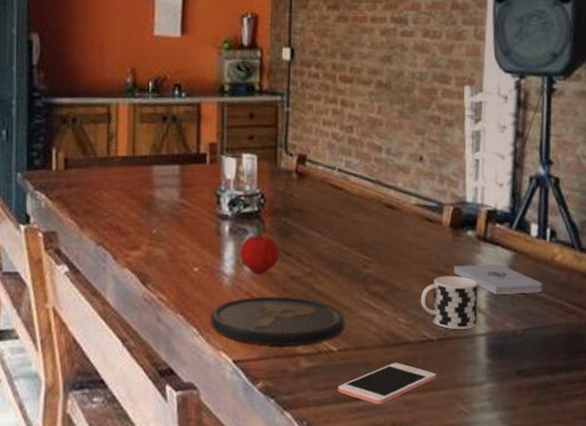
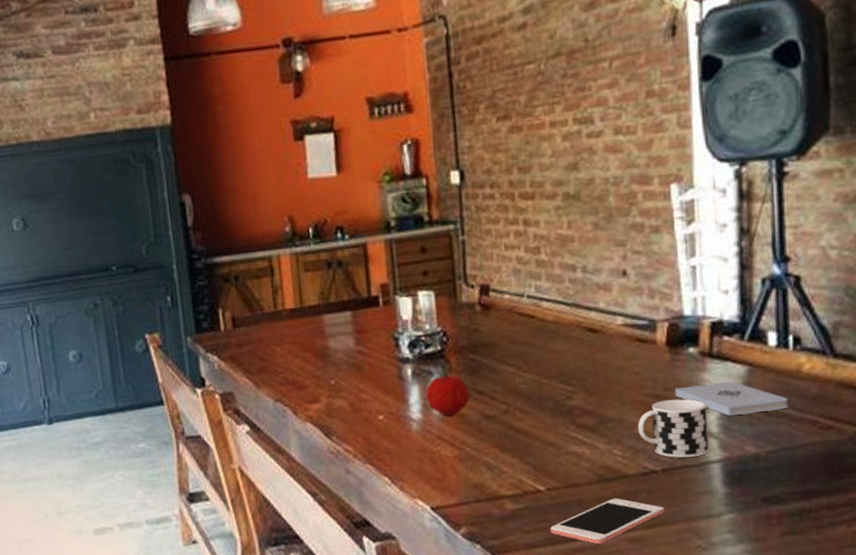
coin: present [210,296,345,345] -> none [401,437,552,490]

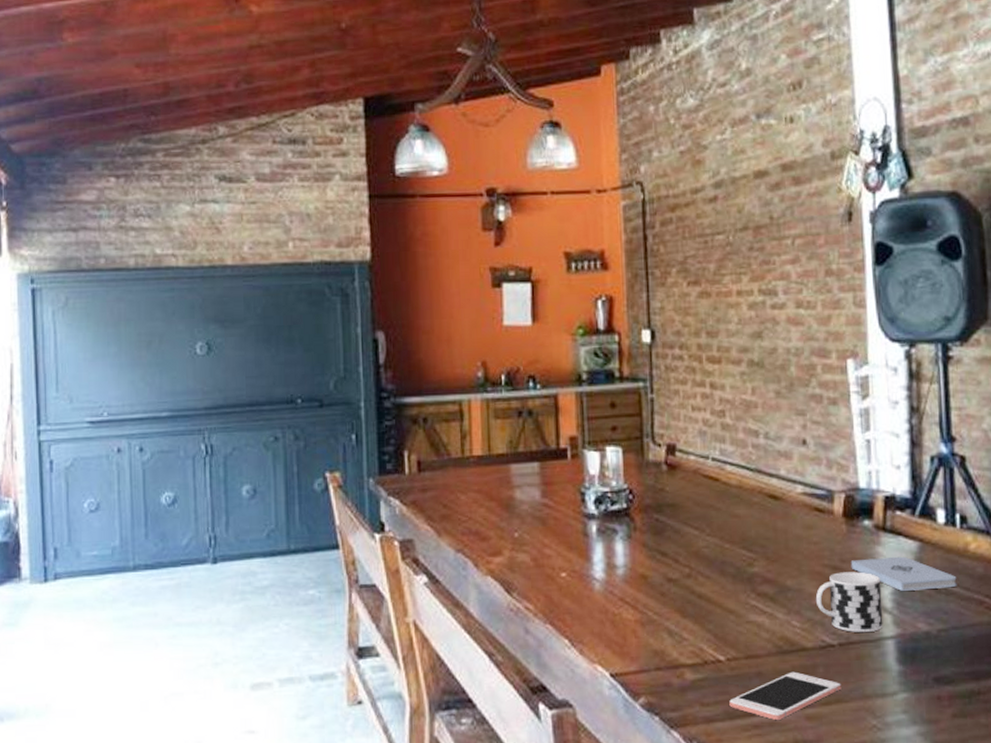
fruit: present [425,372,470,417] -> none [609,531,654,577]

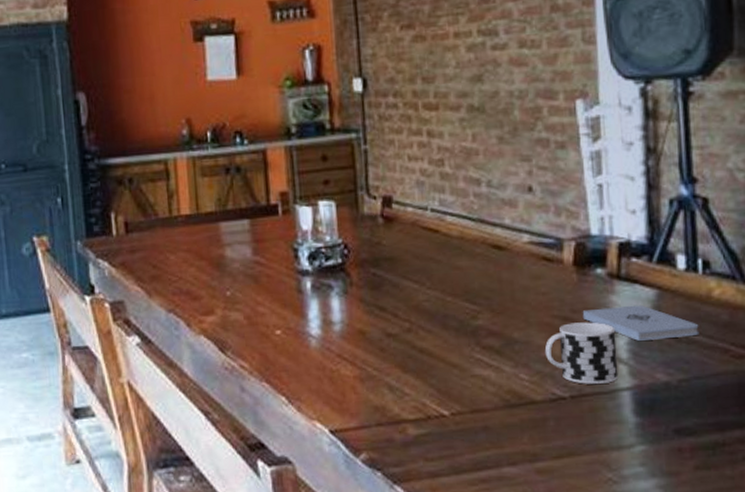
cell phone: present [729,671,842,721] -> none [454,425,574,475]

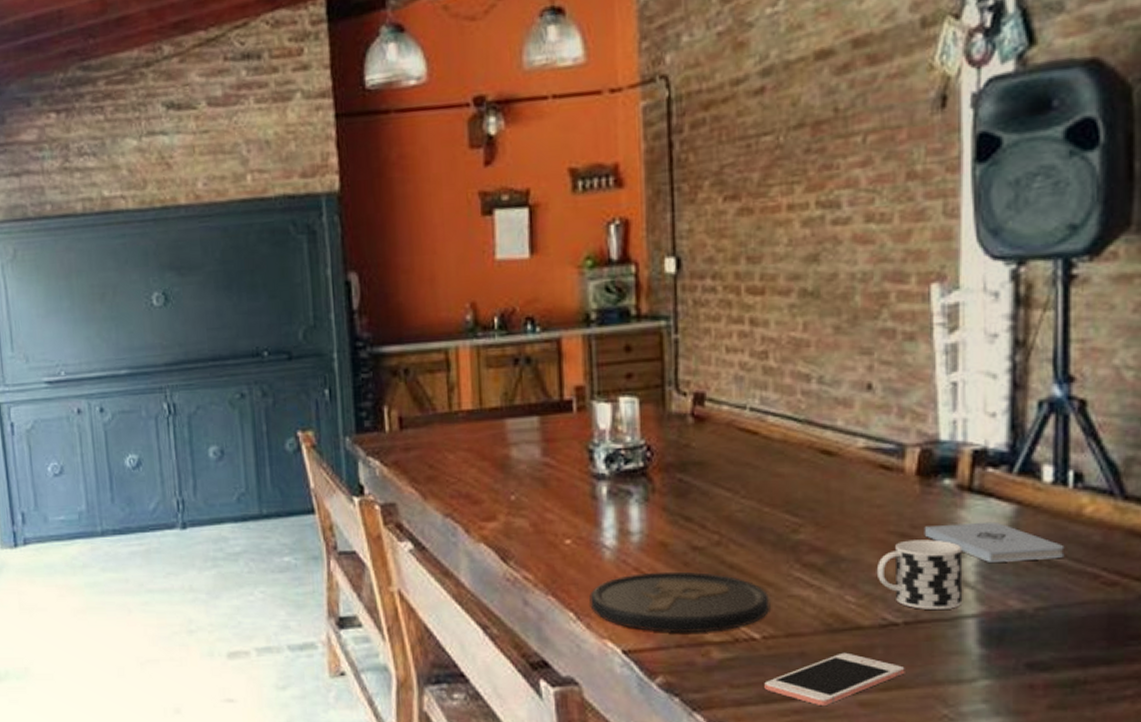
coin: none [299,356,457,412] -> present [589,571,770,632]
cell phone: none [454,425,574,475] -> present [764,652,905,707]

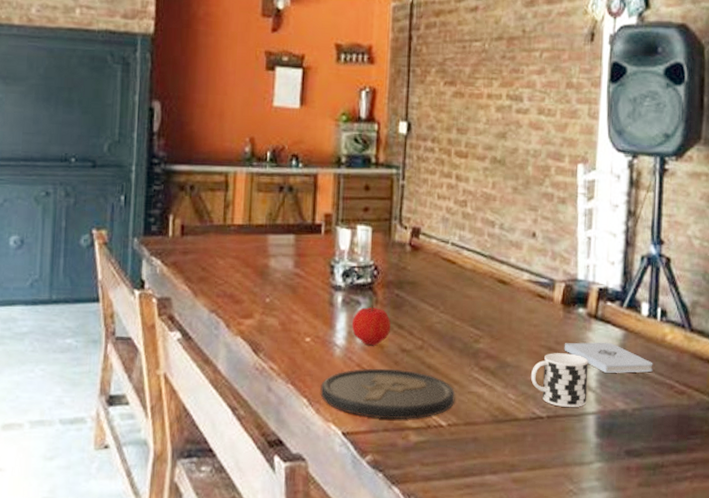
fruit: none [622,493,676,545] -> present [351,304,392,346]
cell phone: present [764,652,905,707] -> none [446,439,546,482]

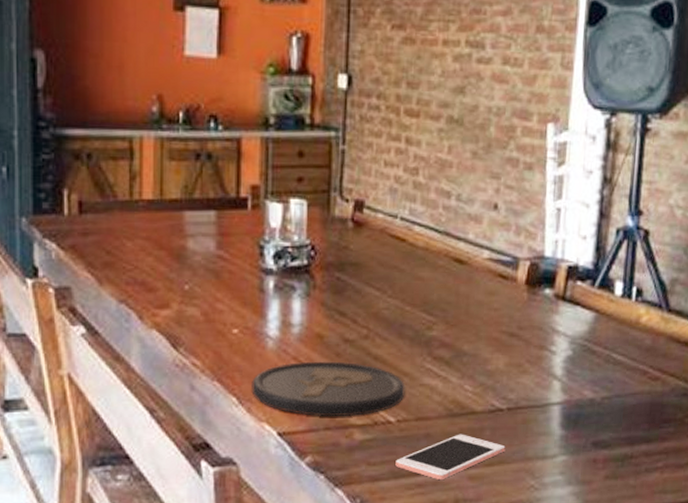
fruit: present [351,304,392,346] -> none [286,289,332,336]
cell phone: none [446,439,546,482] -> present [395,434,506,481]
cup: present [530,353,589,407] -> none [489,339,555,398]
notepad: present [564,342,653,373] -> none [527,326,626,359]

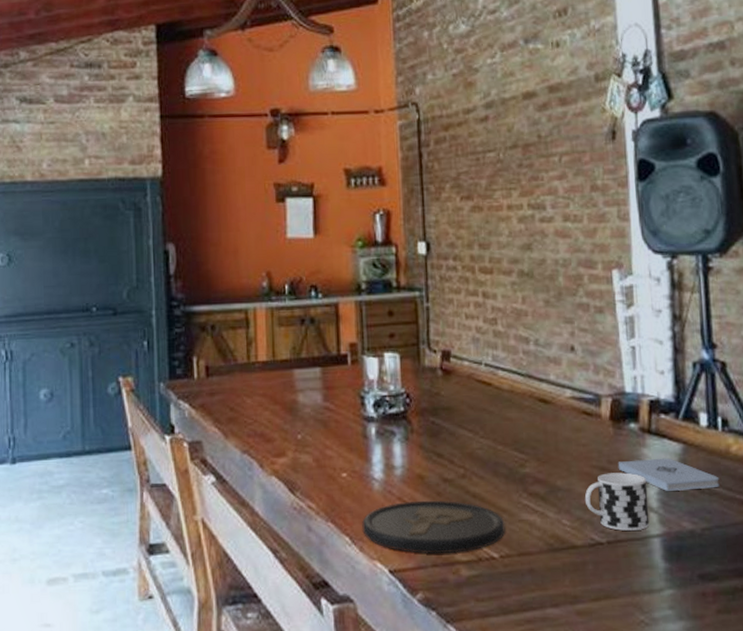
cell phone: present [395,434,506,481] -> none [503,568,610,616]
cup: none [489,339,555,398] -> present [584,472,650,531]
notepad: none [527,326,626,359] -> present [618,458,720,491]

